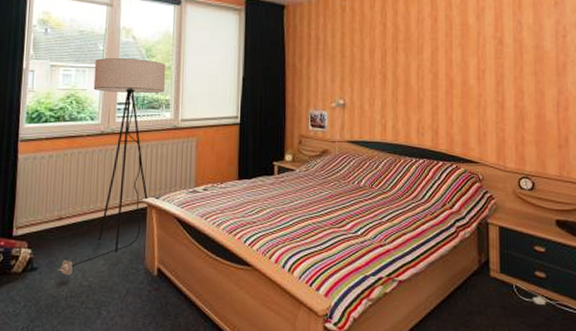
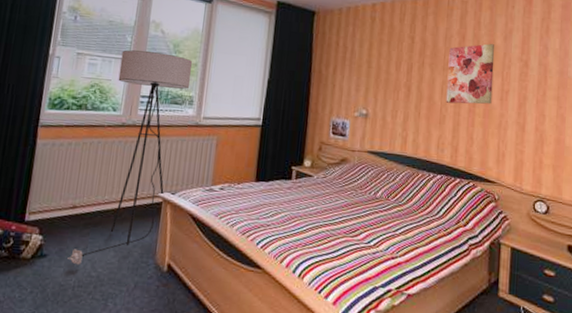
wall art: none [422,24,469,87] -> present [446,44,495,104]

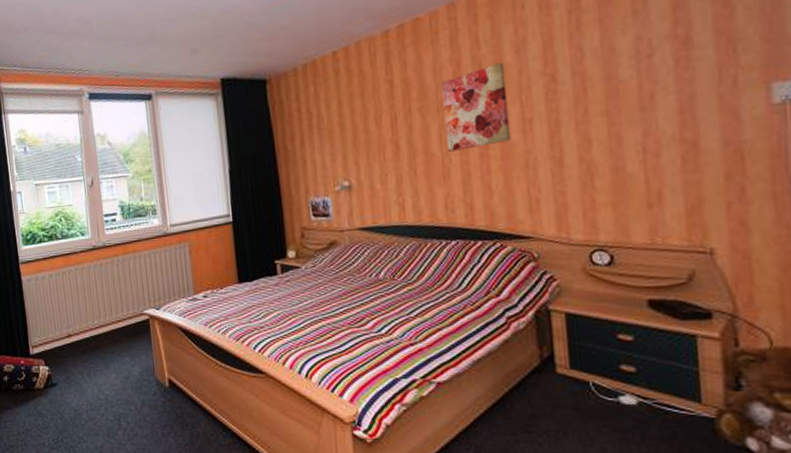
floor lamp: present [67,50,192,265] -> none [75,165,150,390]

